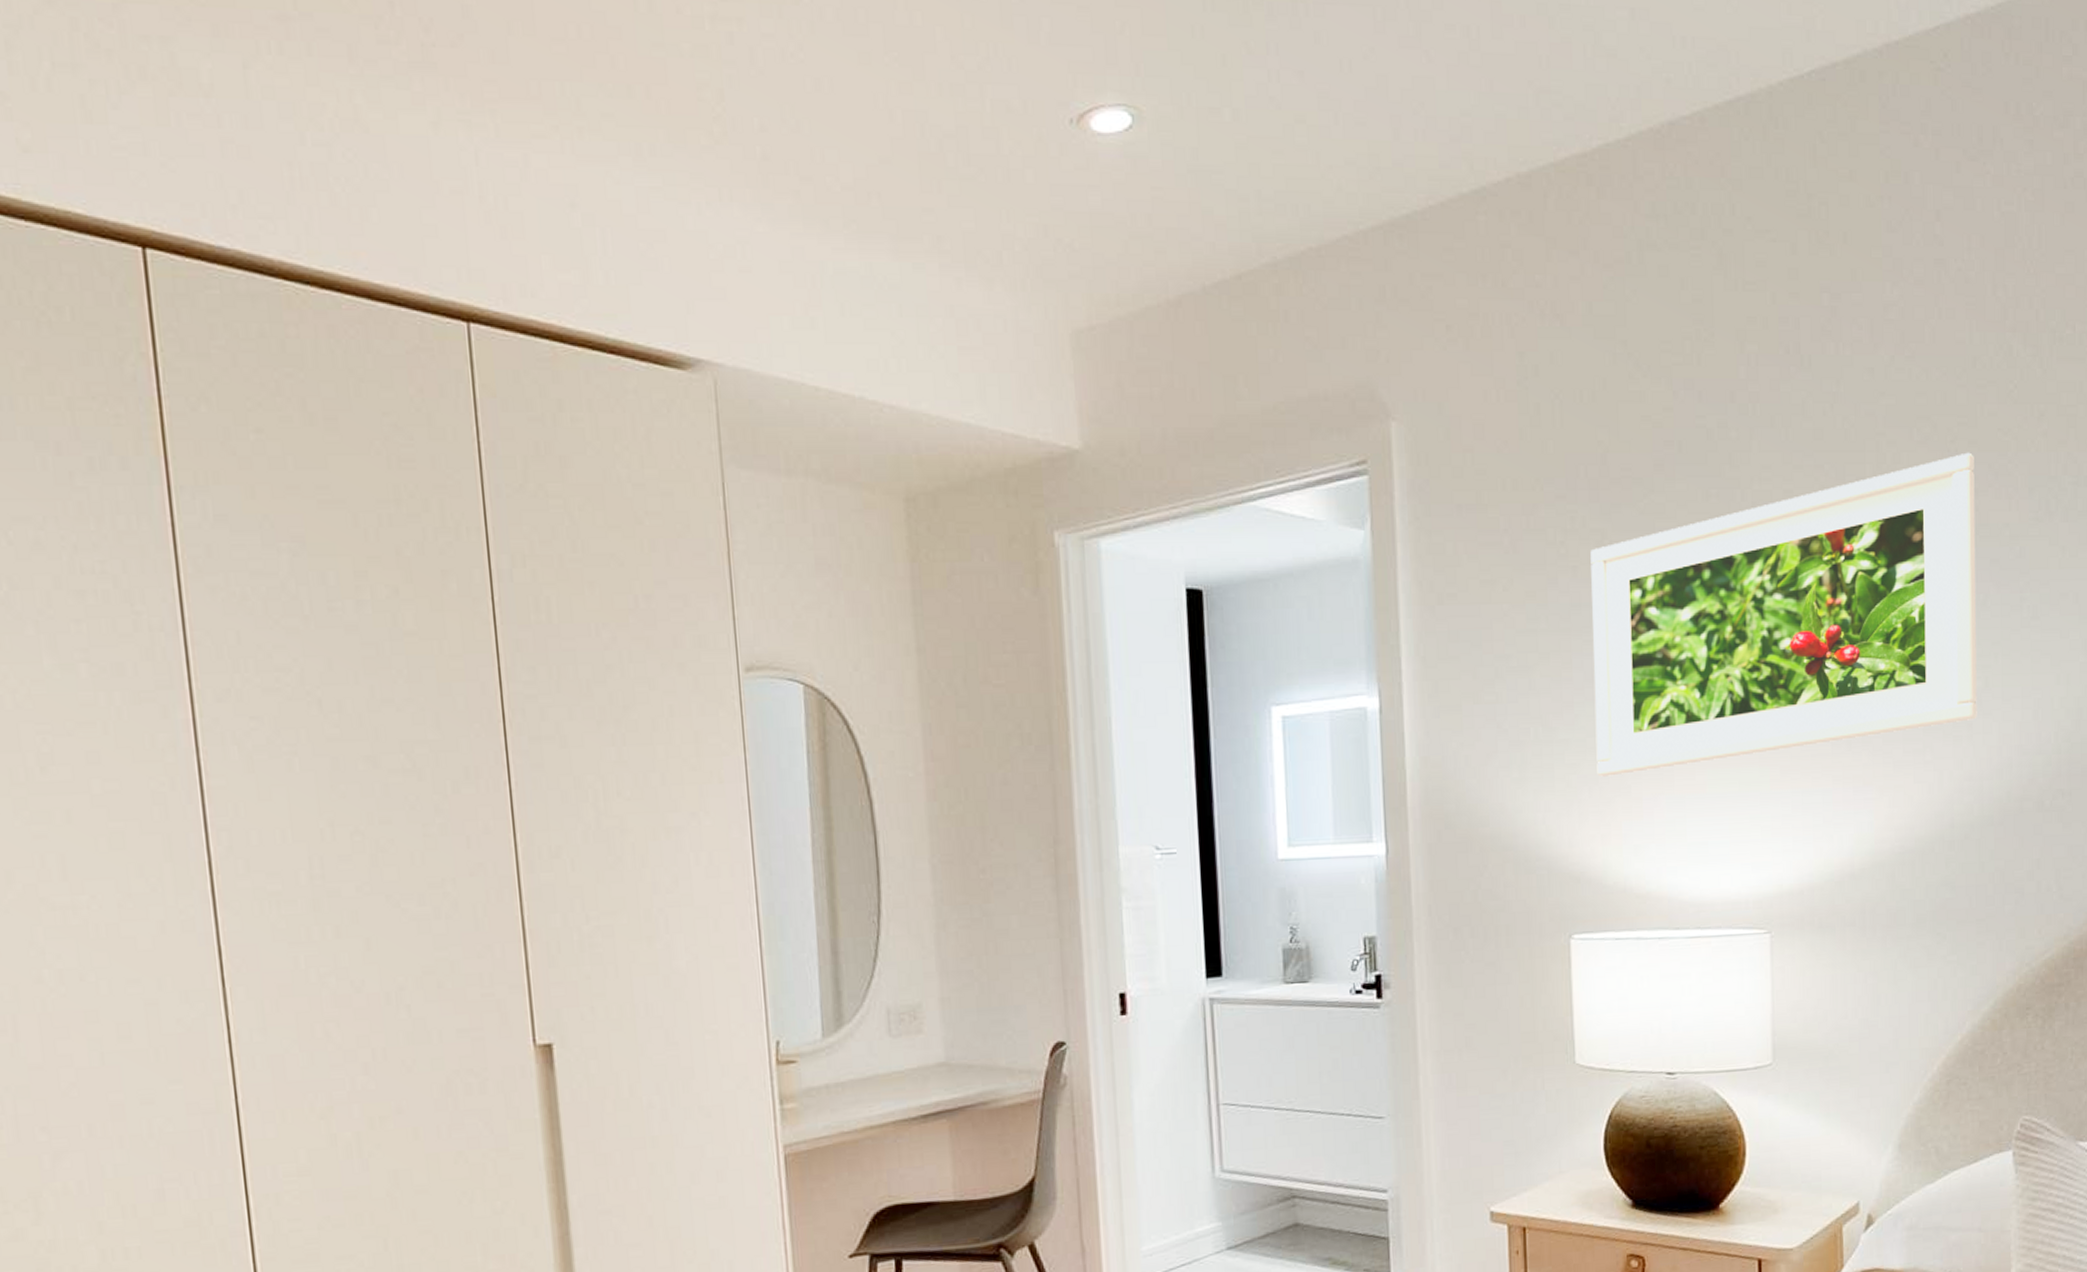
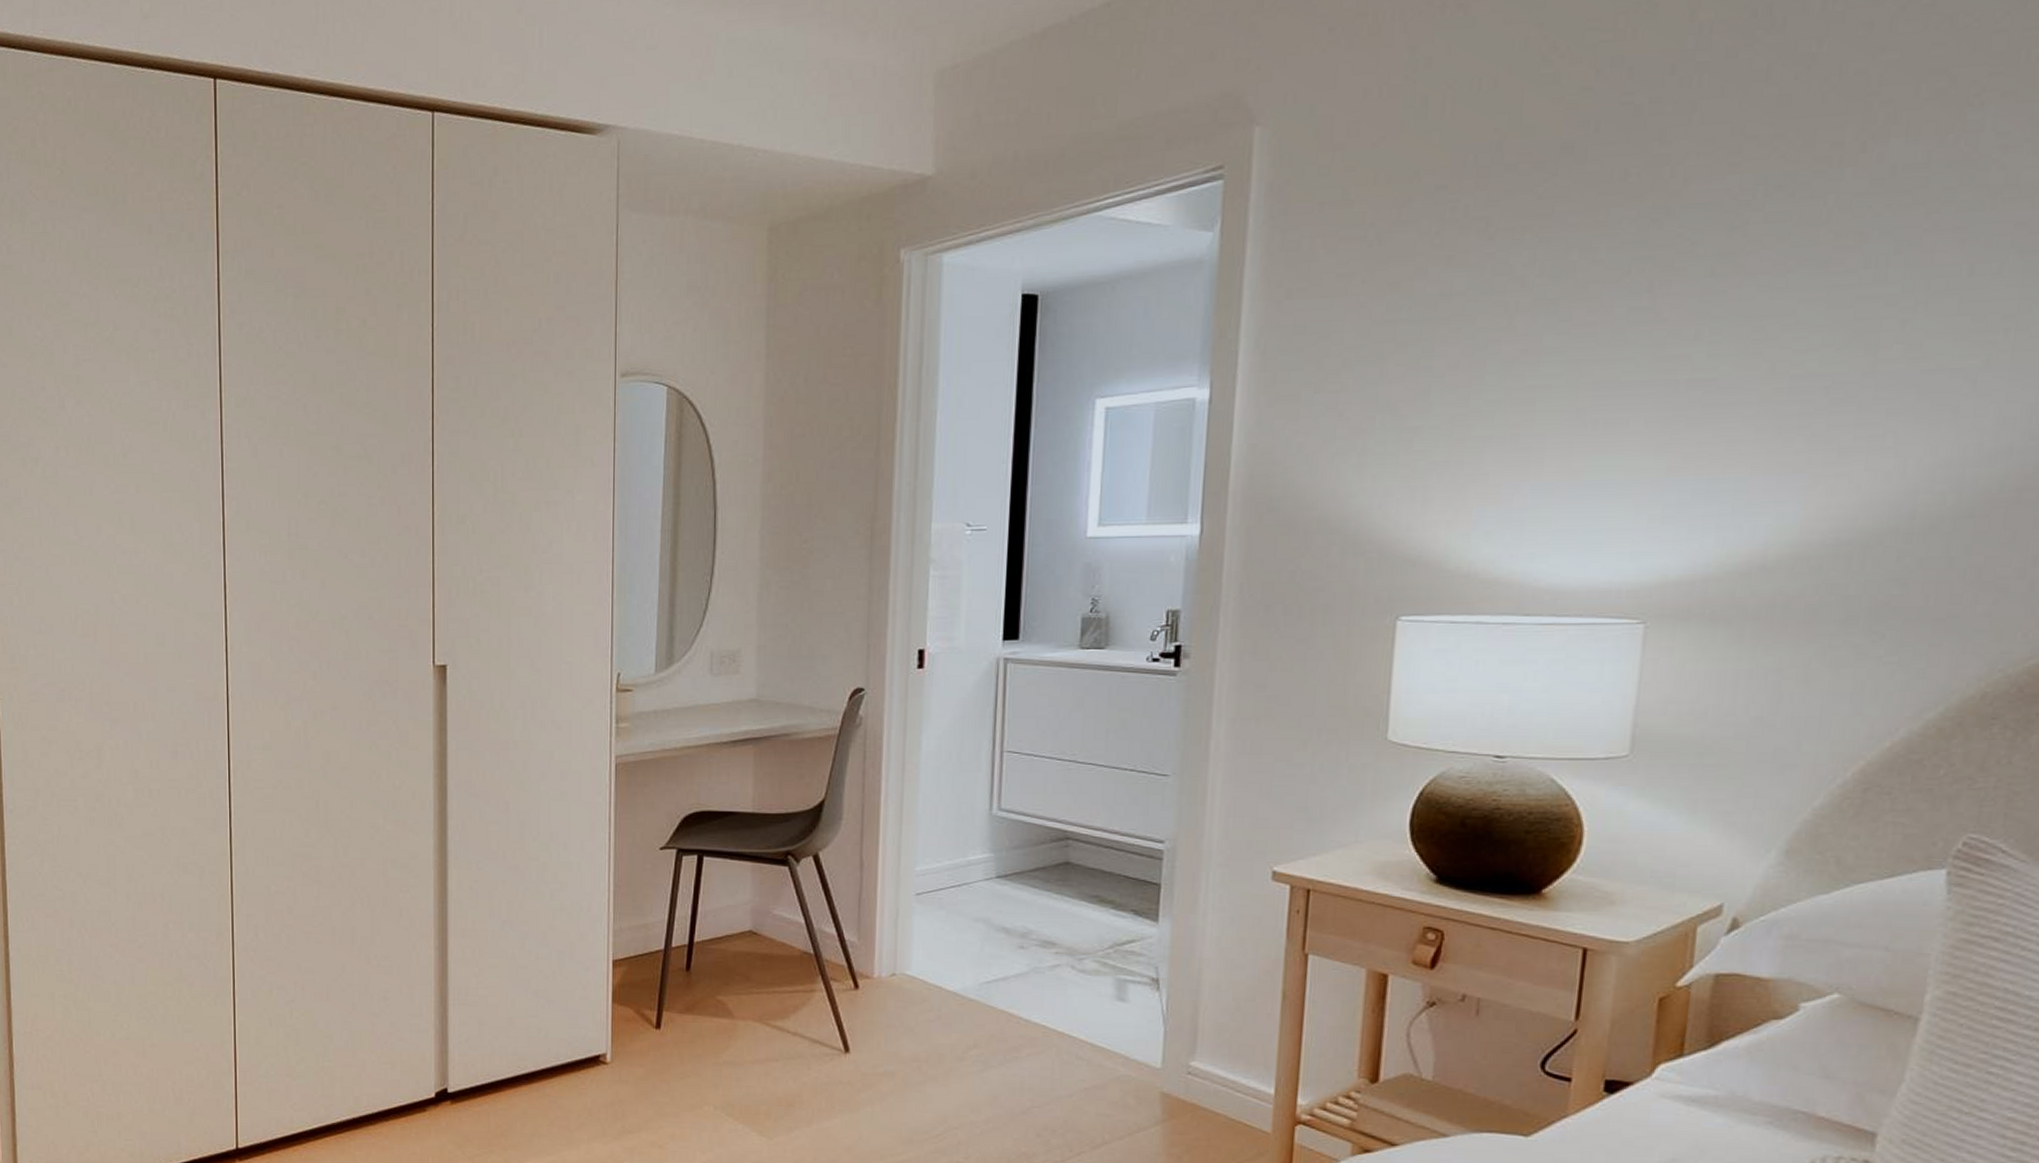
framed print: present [1590,452,1977,777] -> none [1449,104,2008,463]

